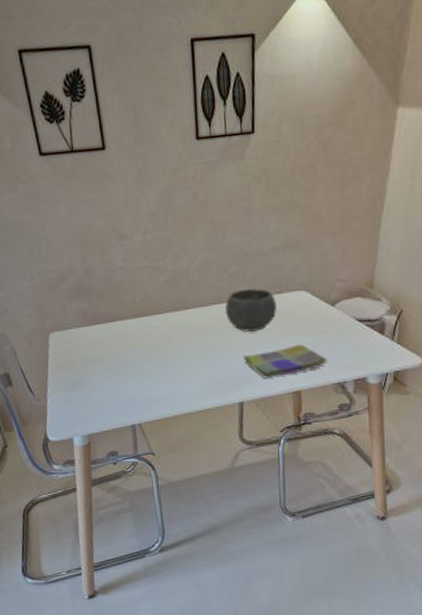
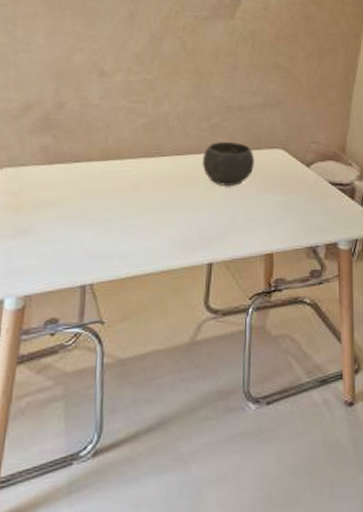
dish towel: present [244,344,327,379] -> none [217,203,301,238]

